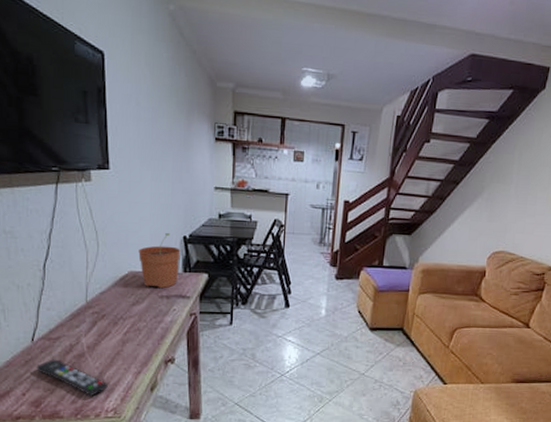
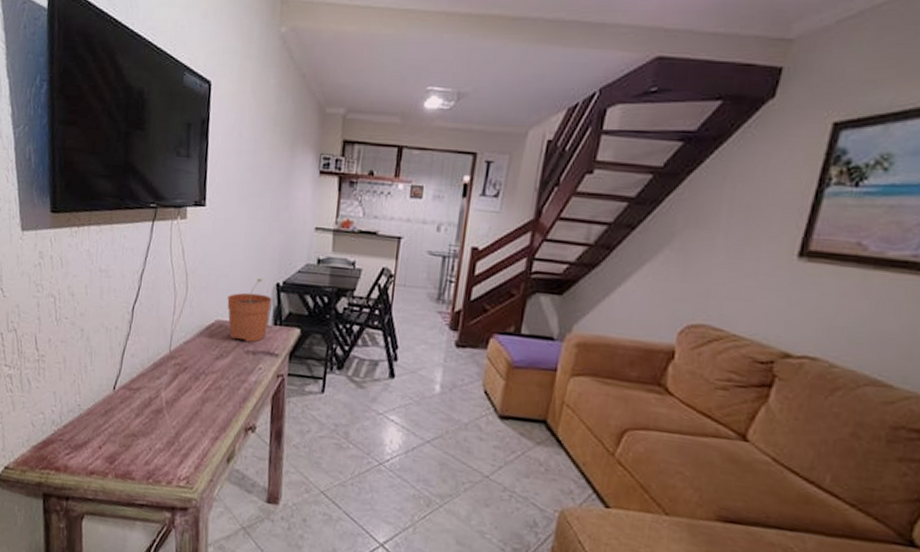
remote control: present [36,359,108,397] -> none [114,411,183,460]

